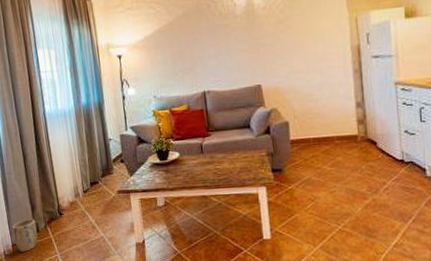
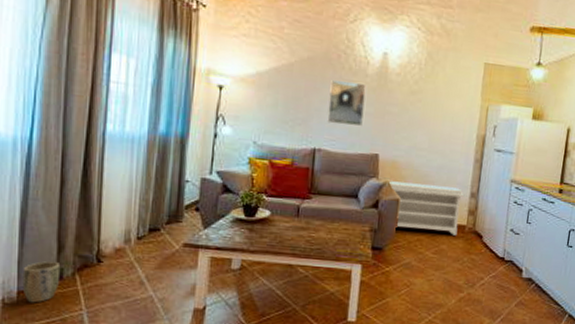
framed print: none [206,24,241,67] -> present [327,80,366,127]
bench: none [273,101,351,147] -> present [386,181,465,236]

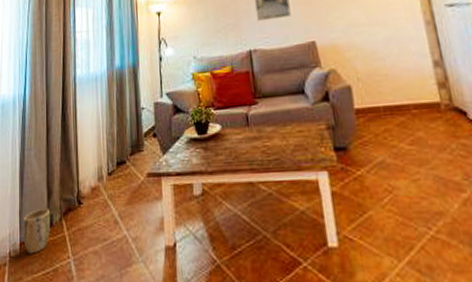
bench: present [386,181,465,236] -> none [332,59,433,118]

